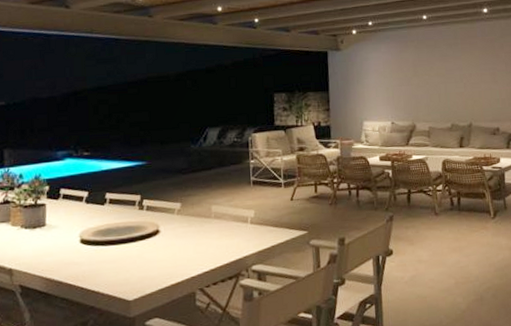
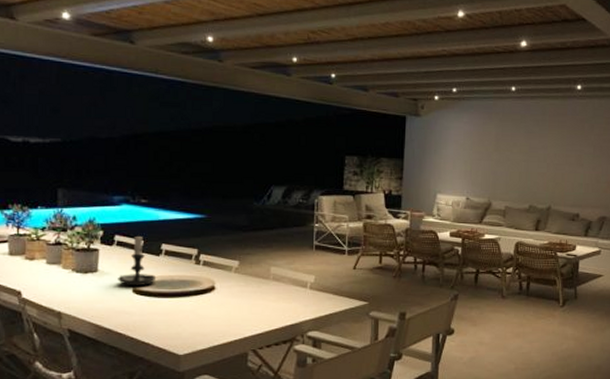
candle holder: none [65,186,103,238] -> present [118,234,157,287]

